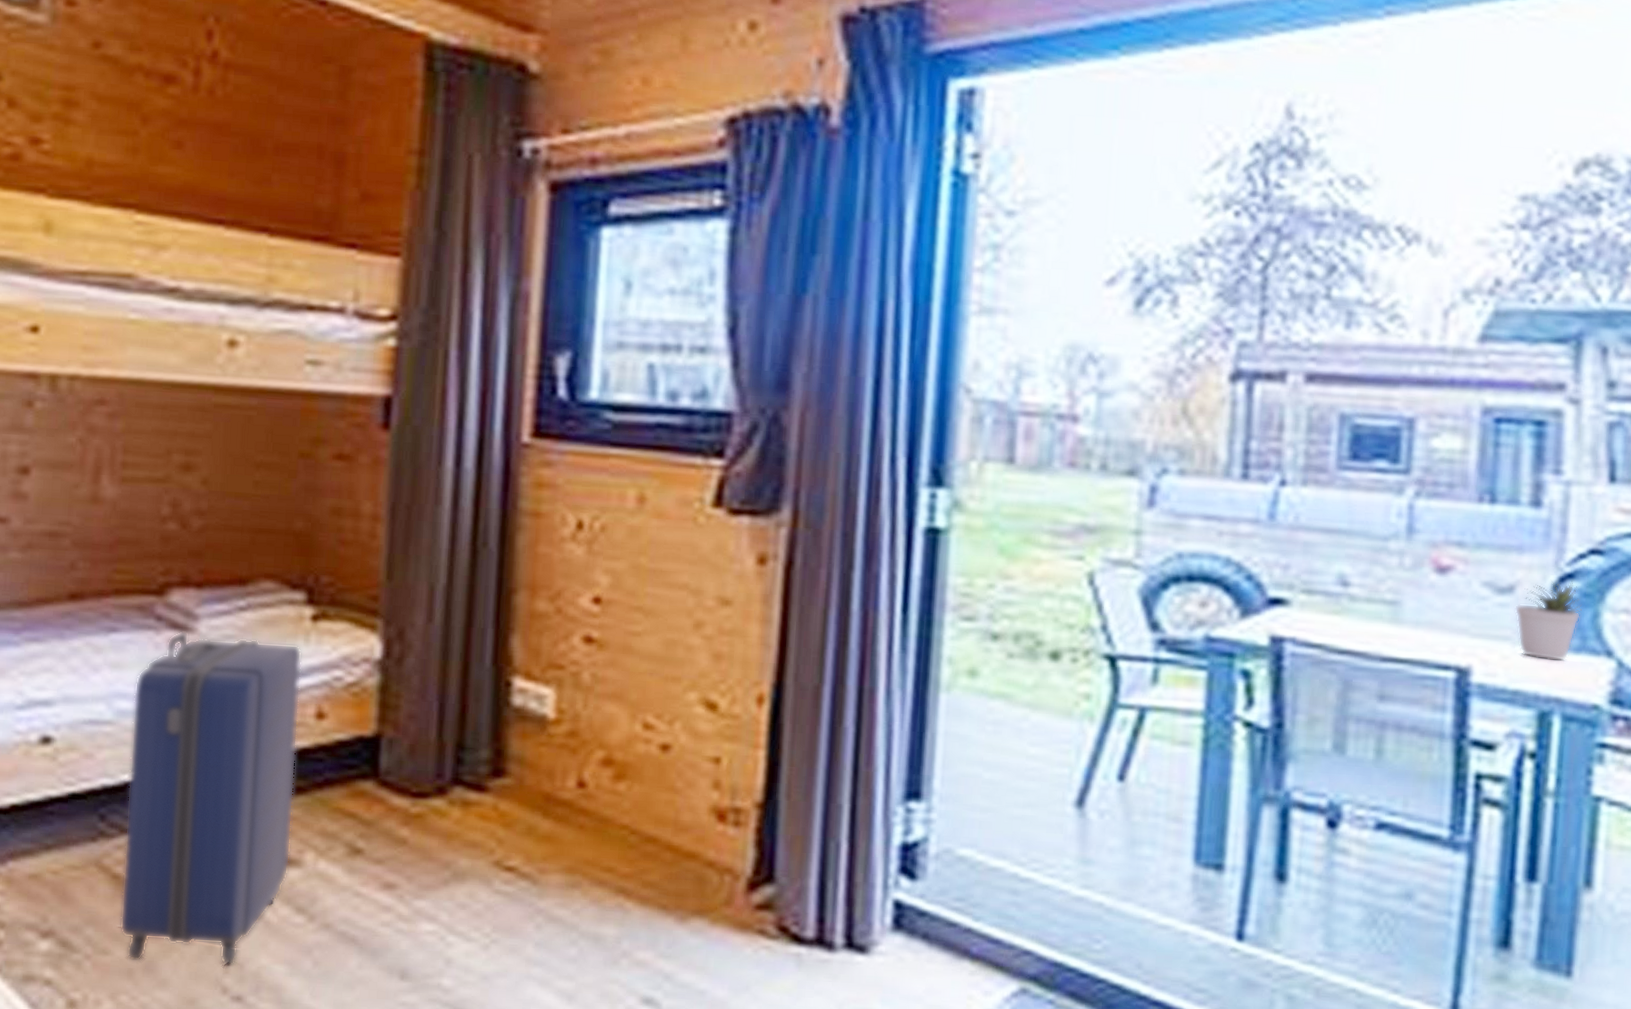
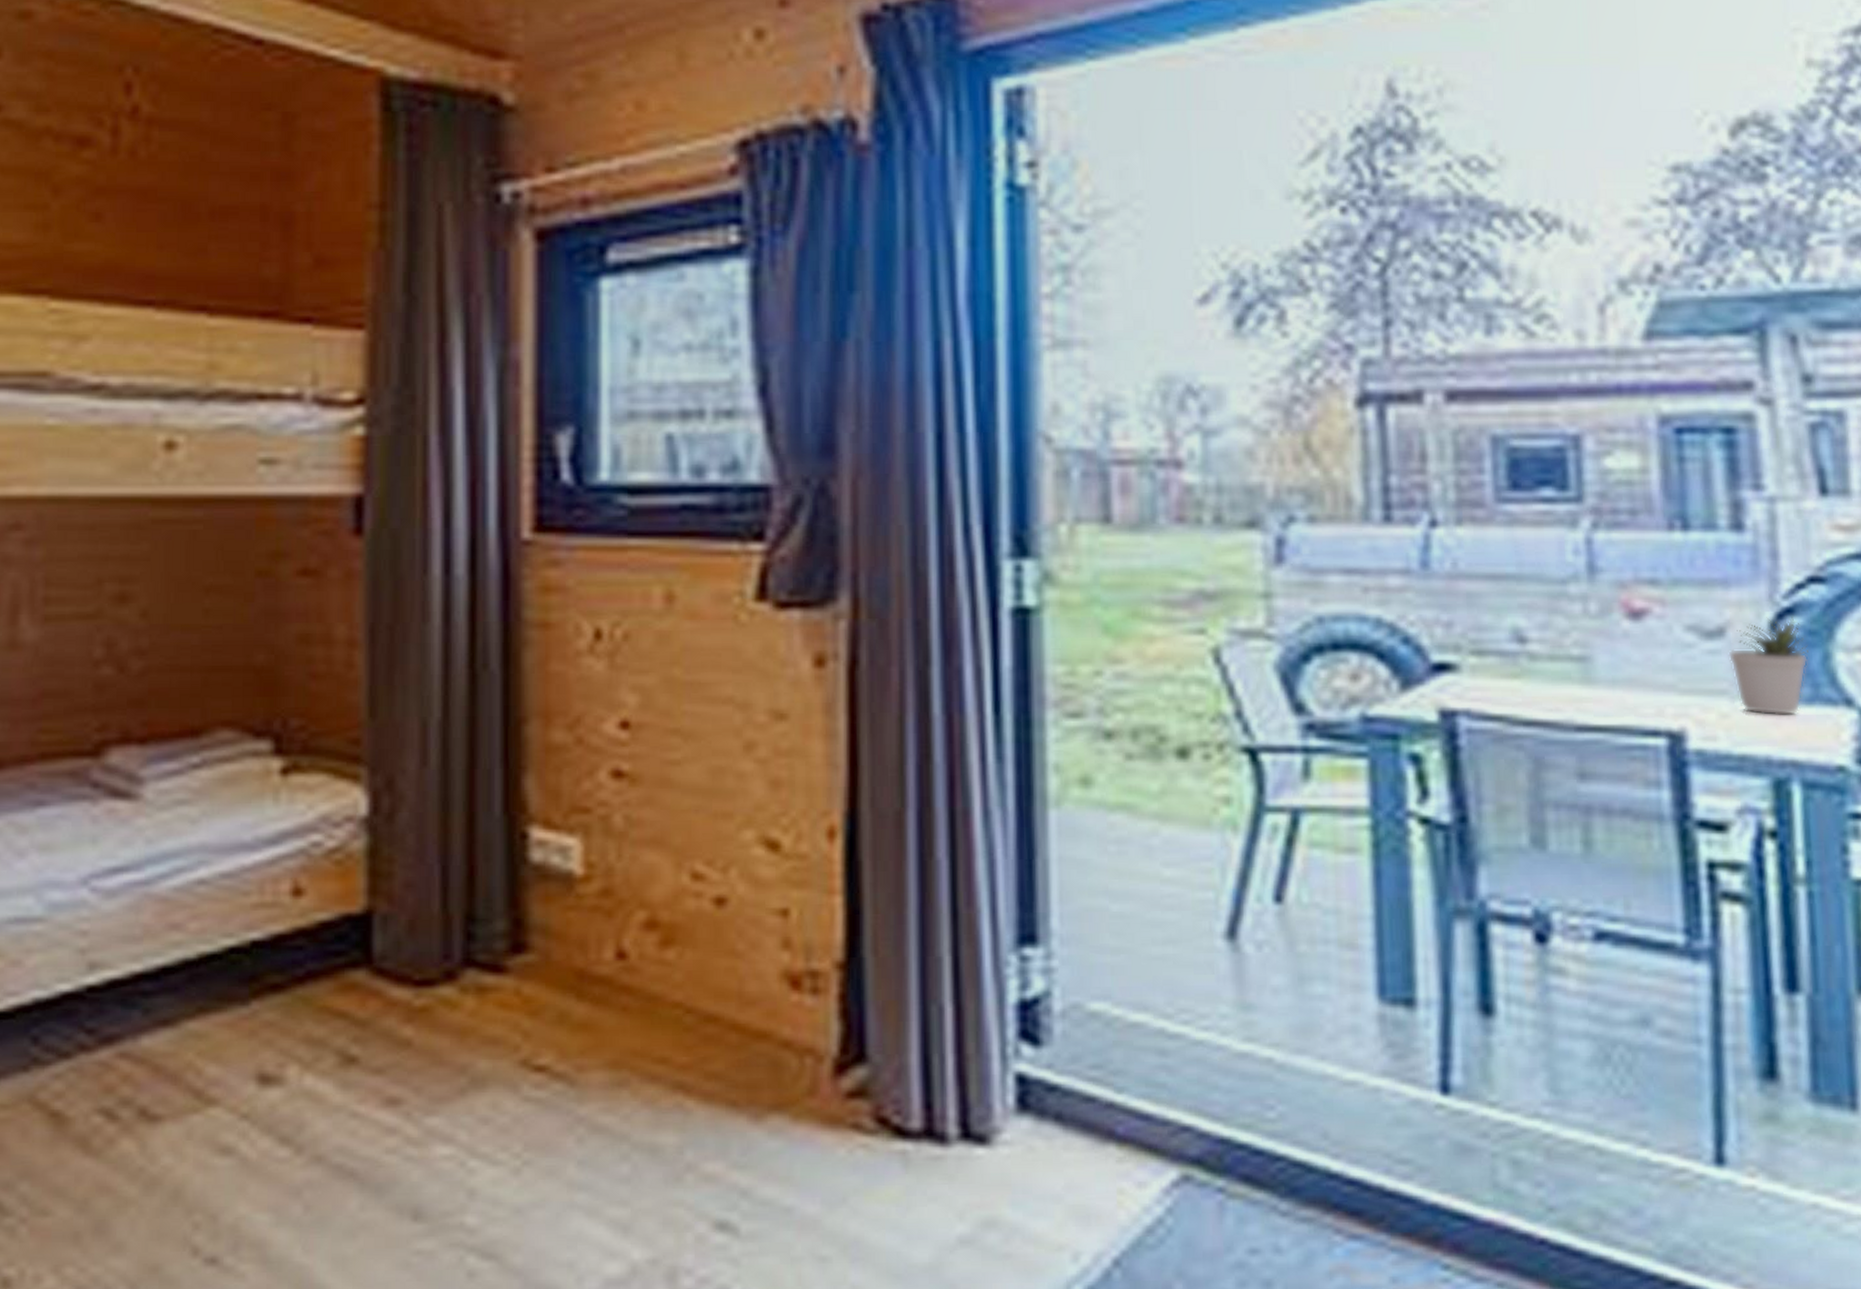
suitcase: present [120,630,303,966] -> none [61,798,272,1220]

